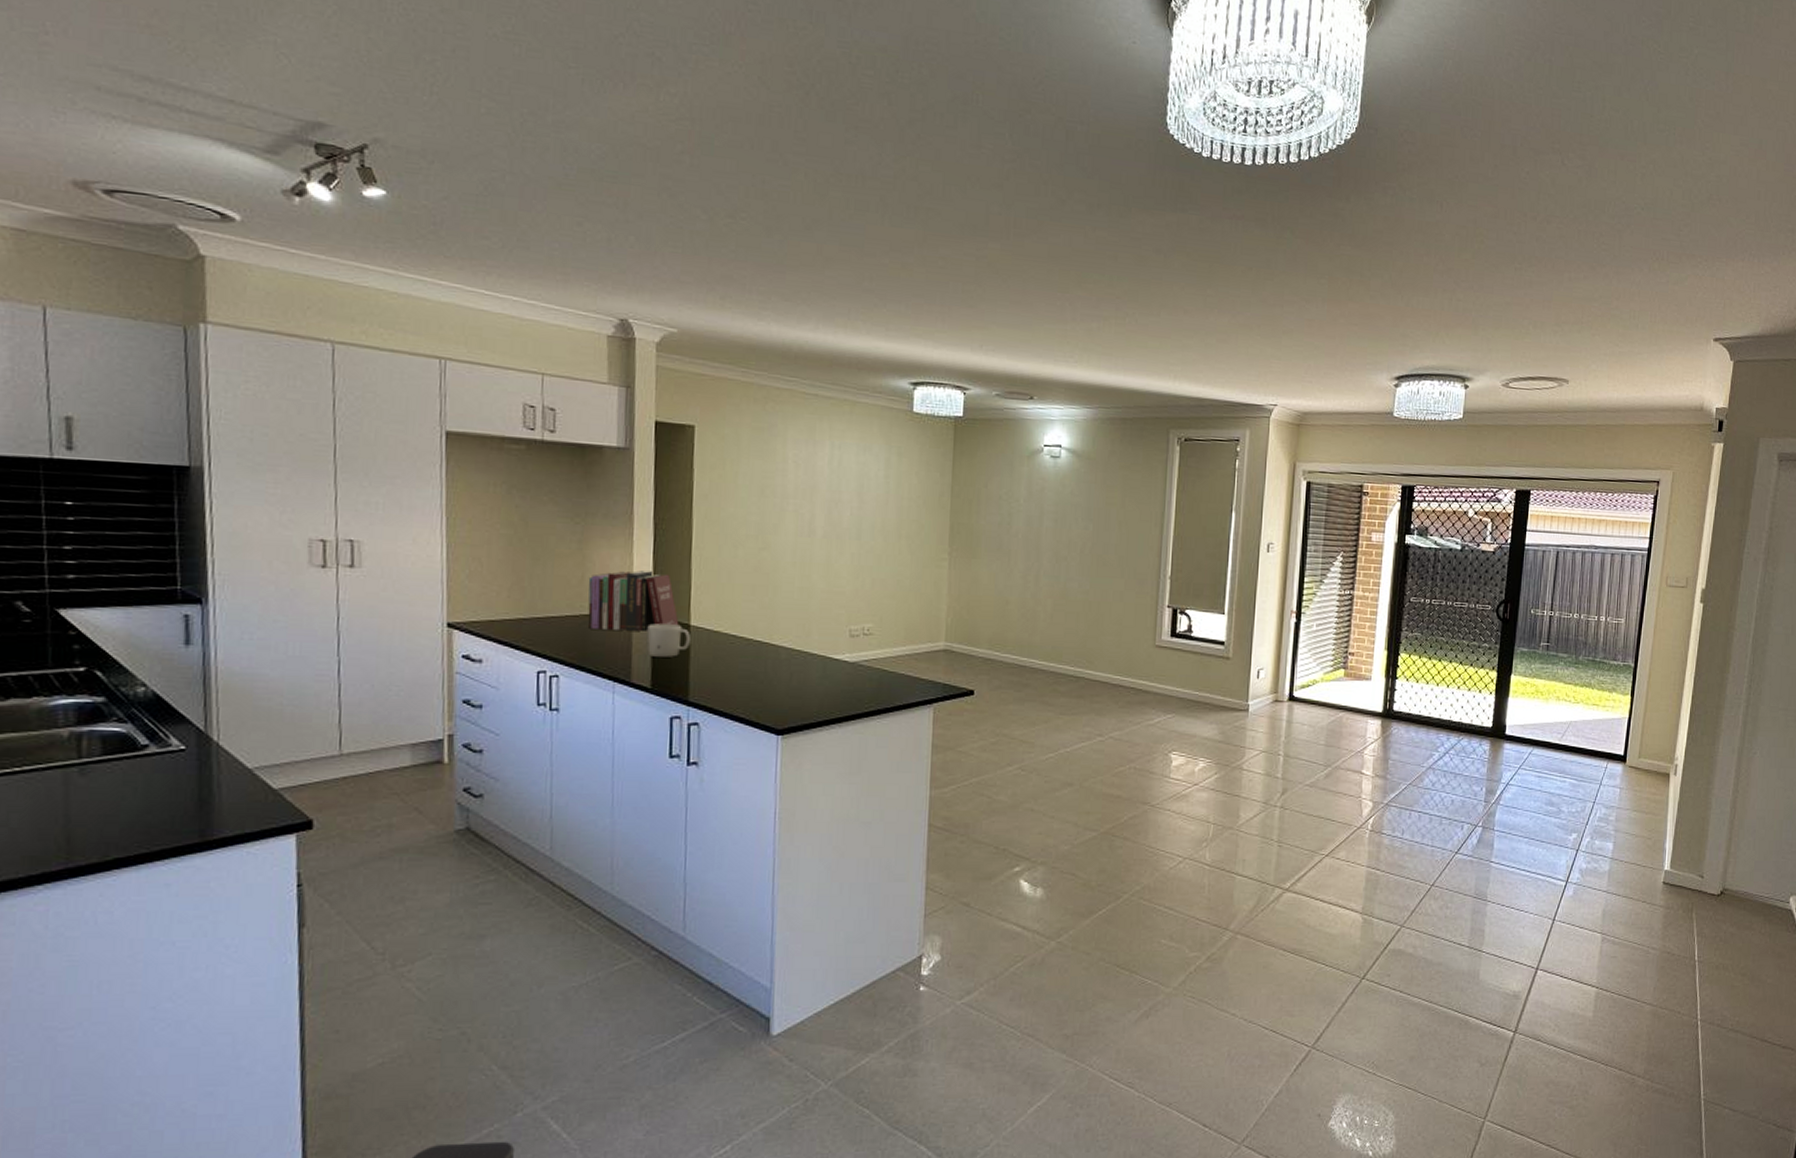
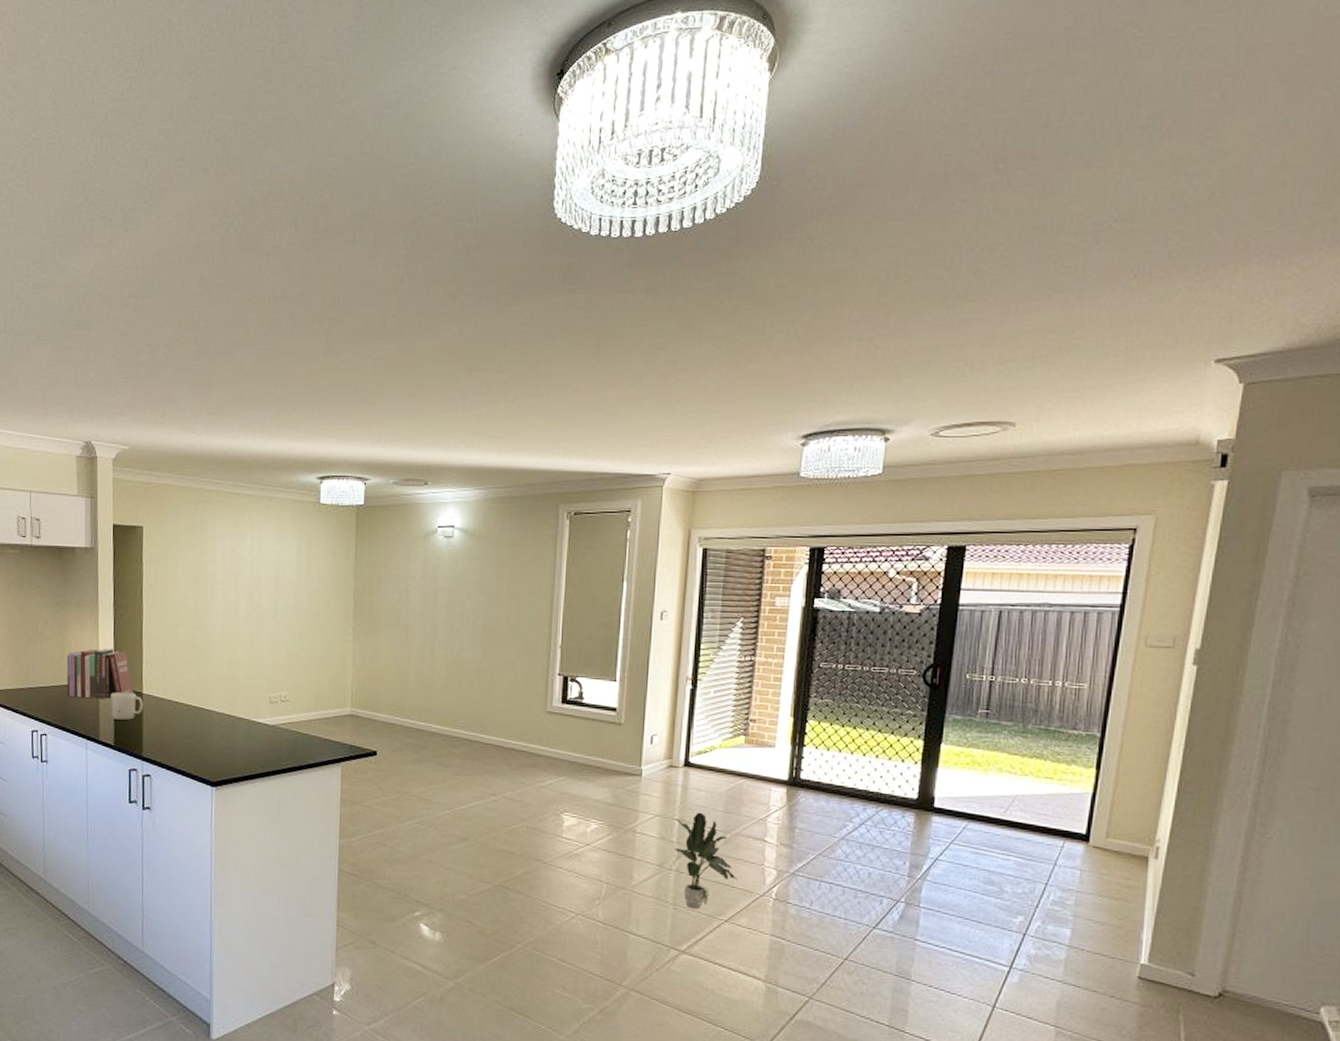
potted plant: none [1279,746,1337,845] -> present [675,812,738,909]

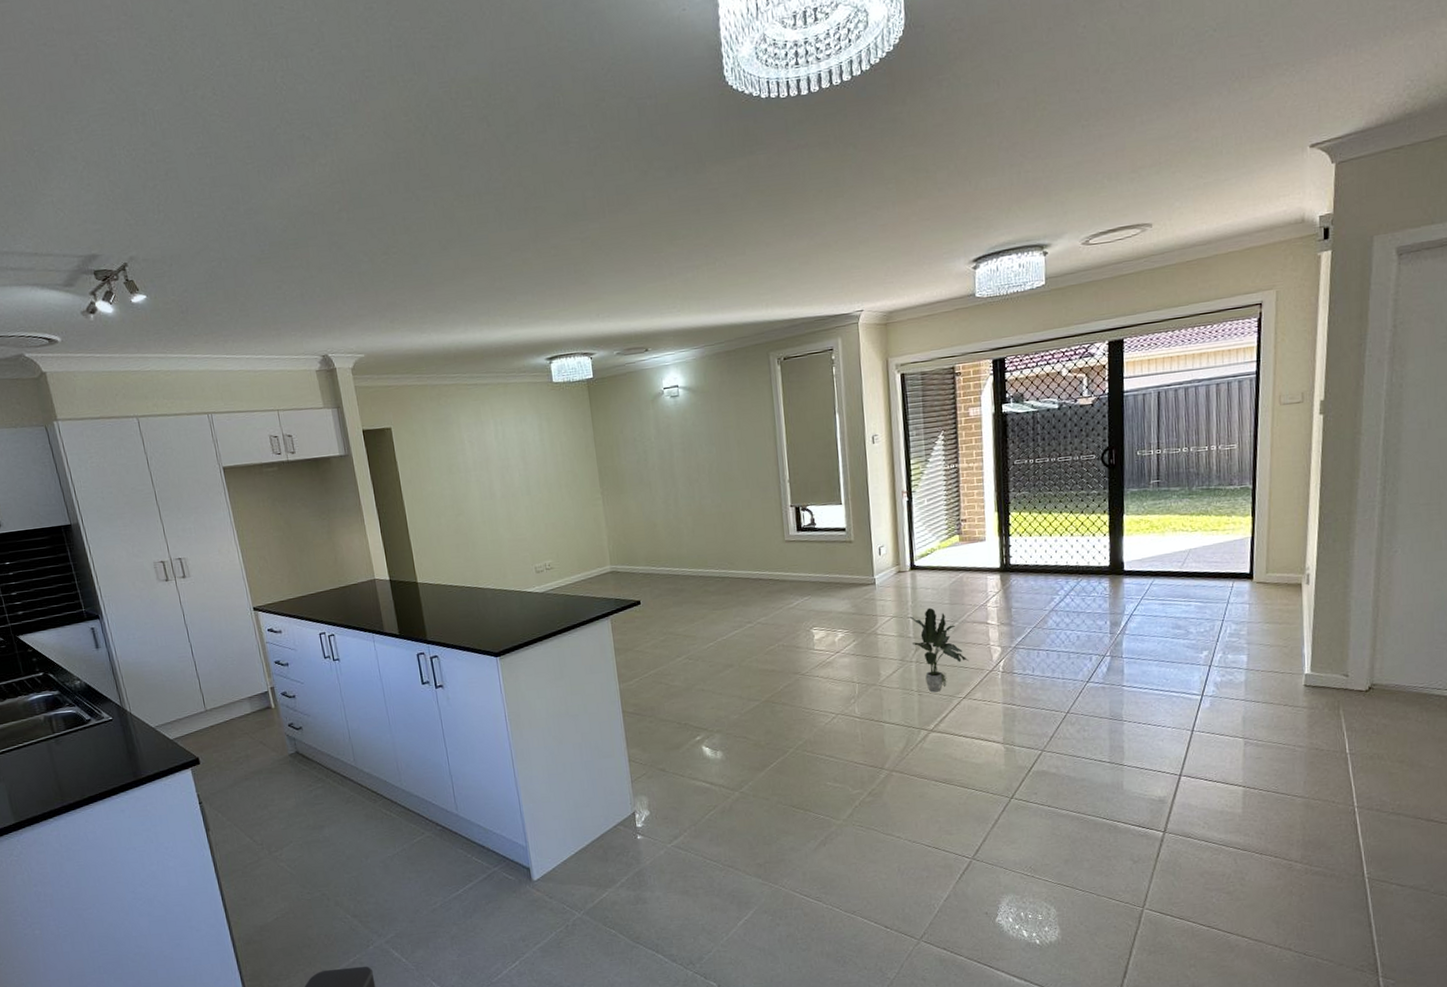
books: present [66,649,134,698] -> none [340,546,410,597]
mug: present [110,692,143,720] -> none [387,583,420,611]

